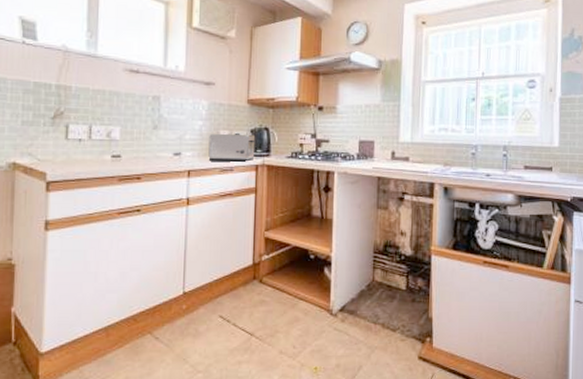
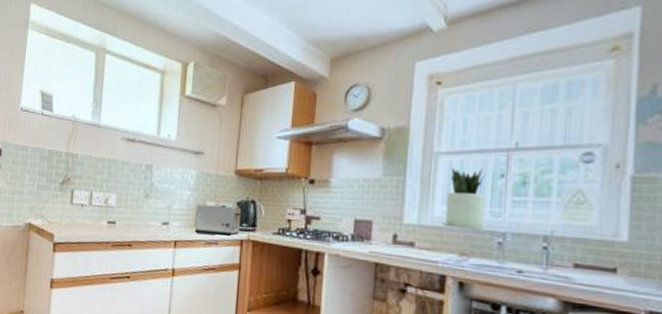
planter: none [429,93,464,144] -> present [441,168,487,230]

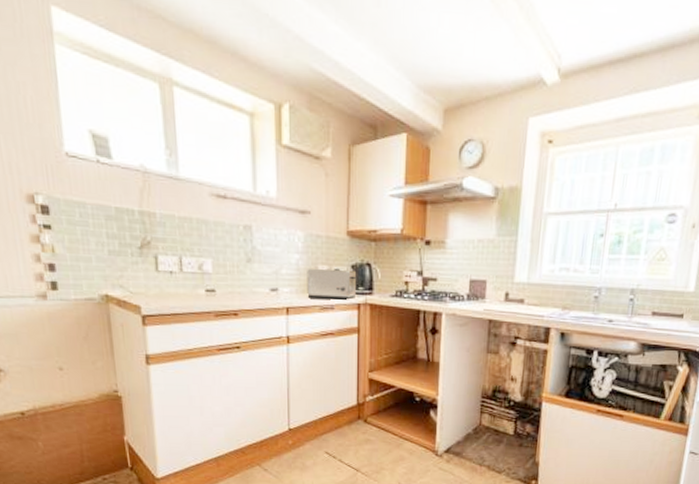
planter: present [441,168,487,230] -> none [548,228,588,286]

